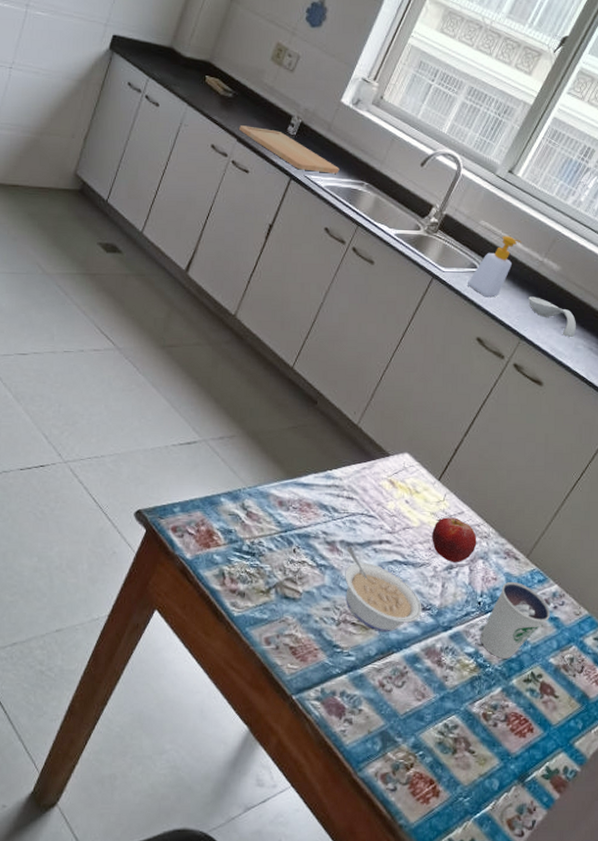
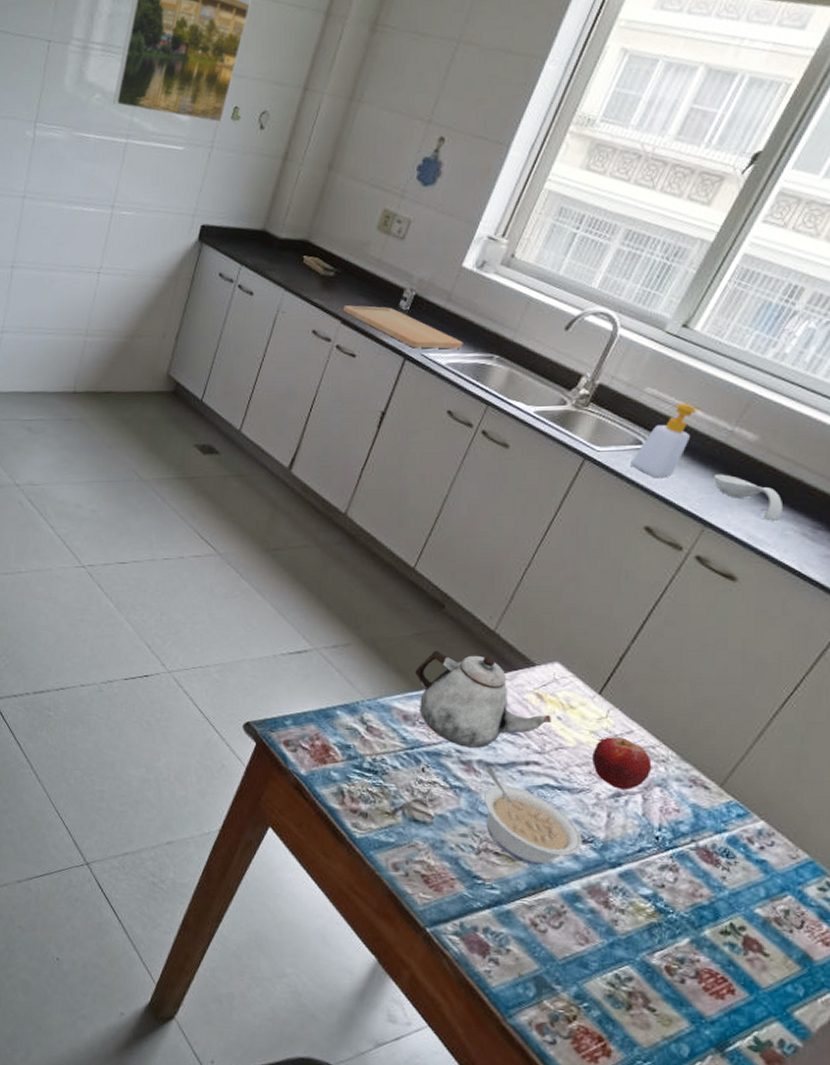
teapot: none [291,442,401,529] -> present [415,650,551,748]
dixie cup: present [480,581,550,659] -> none [659,814,754,905]

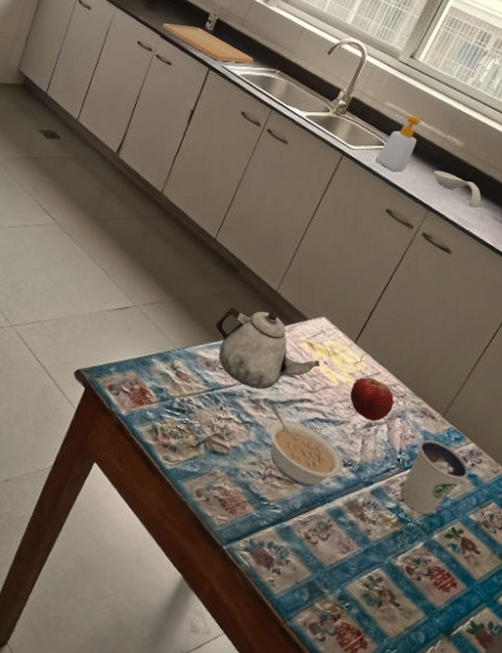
dixie cup: none [659,814,754,905] -> present [400,439,468,514]

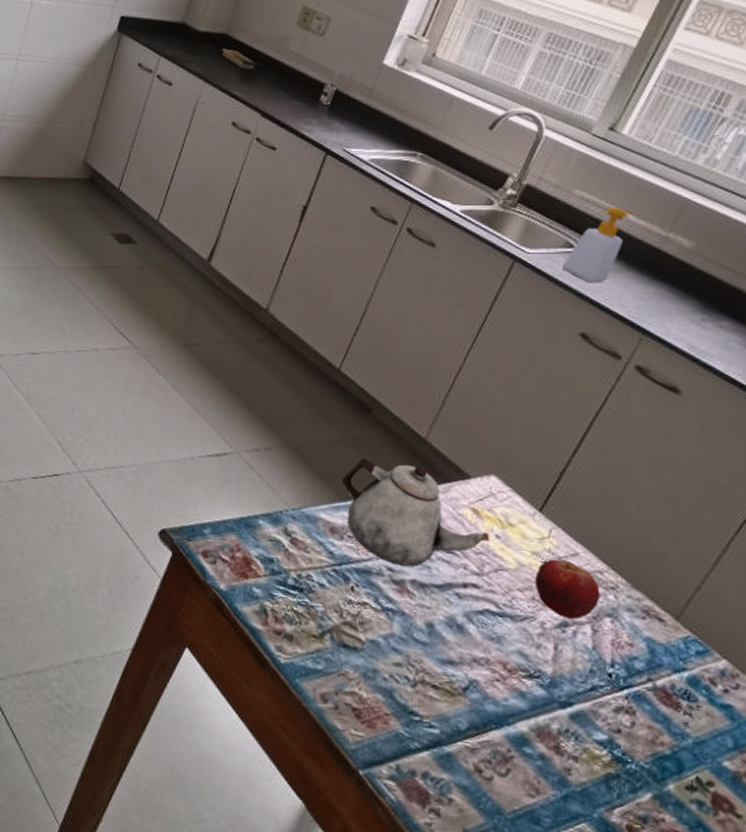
cutting board: present [162,23,253,63] -> none [263,98,386,145]
legume: present [269,405,344,487] -> none [419,588,528,702]
dixie cup: present [400,439,468,514] -> none [614,649,719,755]
spoon rest: present [434,170,481,207] -> none [650,281,724,331]

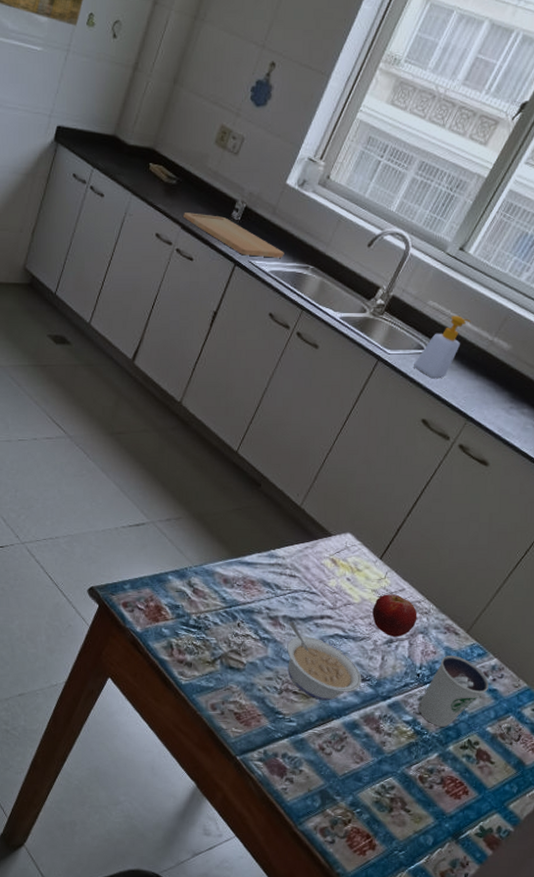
cutting board: none [263,98,386,145] -> present [183,213,284,258]
teapot: present [342,458,489,567] -> none [235,523,342,605]
legume: none [419,588,528,702] -> present [287,621,362,701]
dixie cup: none [614,649,719,755] -> present [418,655,489,727]

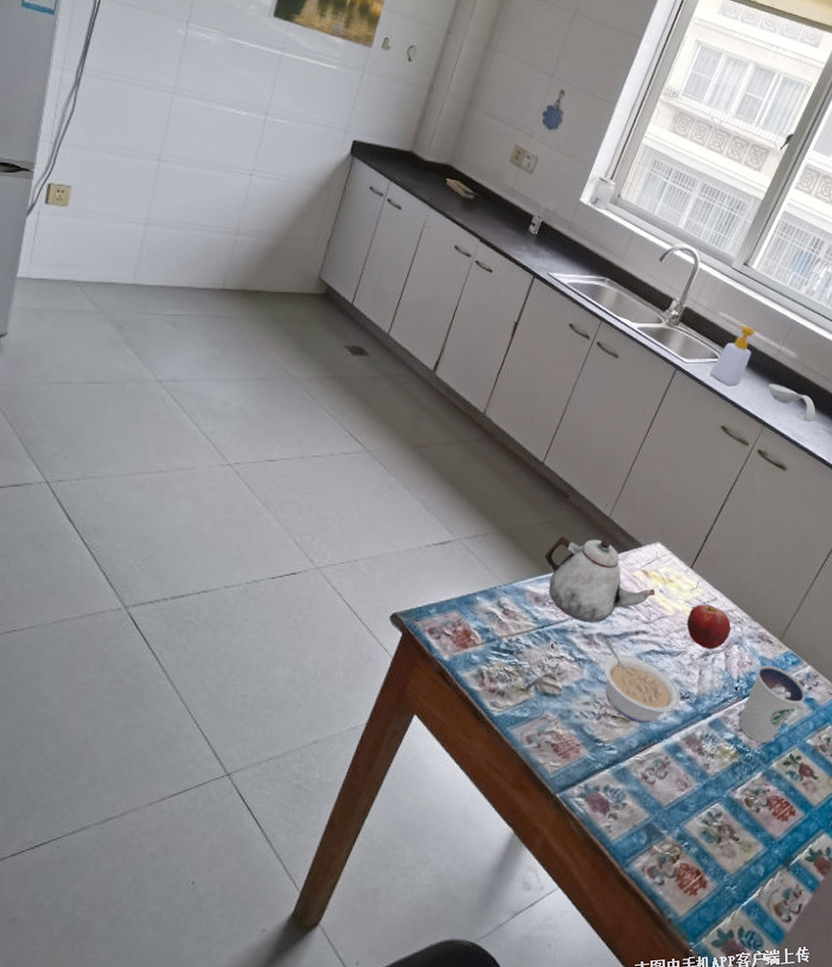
cutting board: present [183,213,284,258] -> none [482,226,581,271]
teapot: none [235,523,342,605] -> present [545,536,655,623]
spoon rest: none [476,377,526,417] -> present [769,384,815,422]

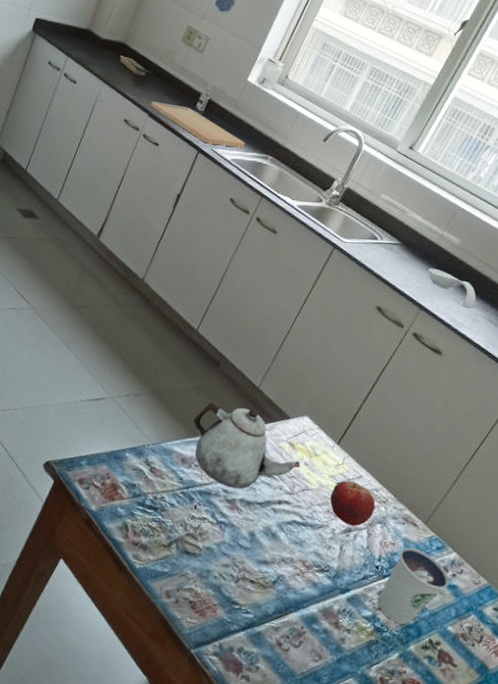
cutting board: none [482,226,581,271] -> present [151,102,245,148]
legume: present [603,639,681,724] -> none [244,505,320,592]
soap bottle: present [710,326,759,385] -> none [368,209,421,267]

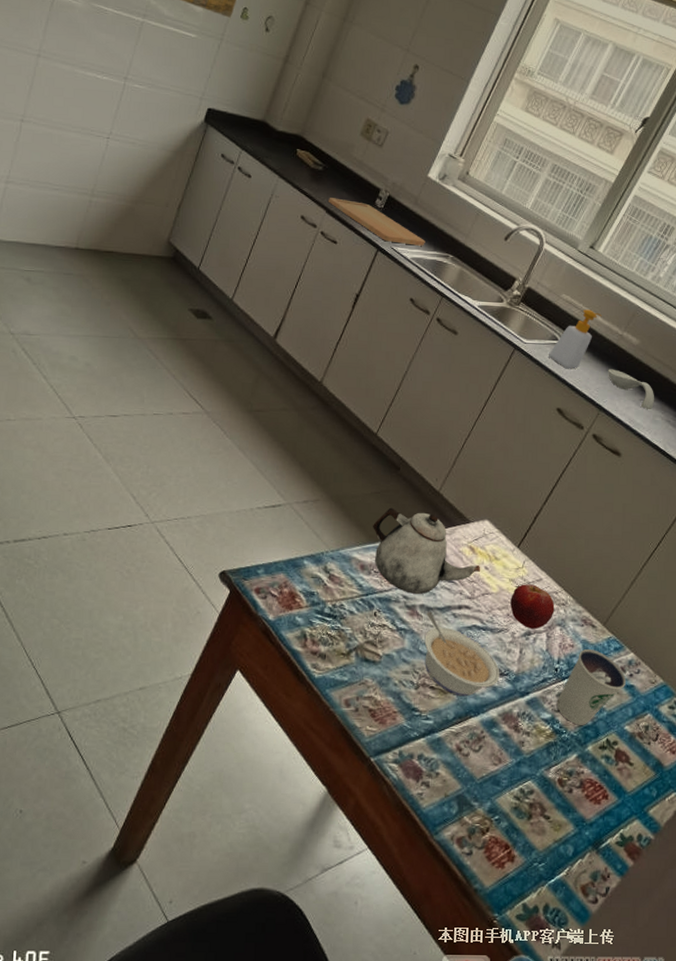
legume: none [244,505,320,592] -> present [424,611,500,697]
soap bottle: none [368,209,421,267] -> present [549,309,602,368]

